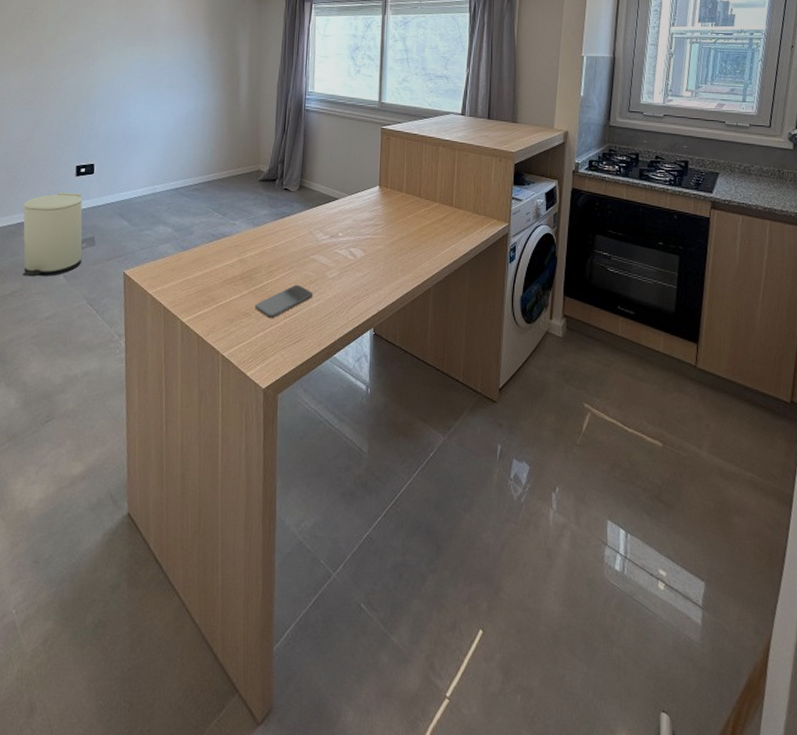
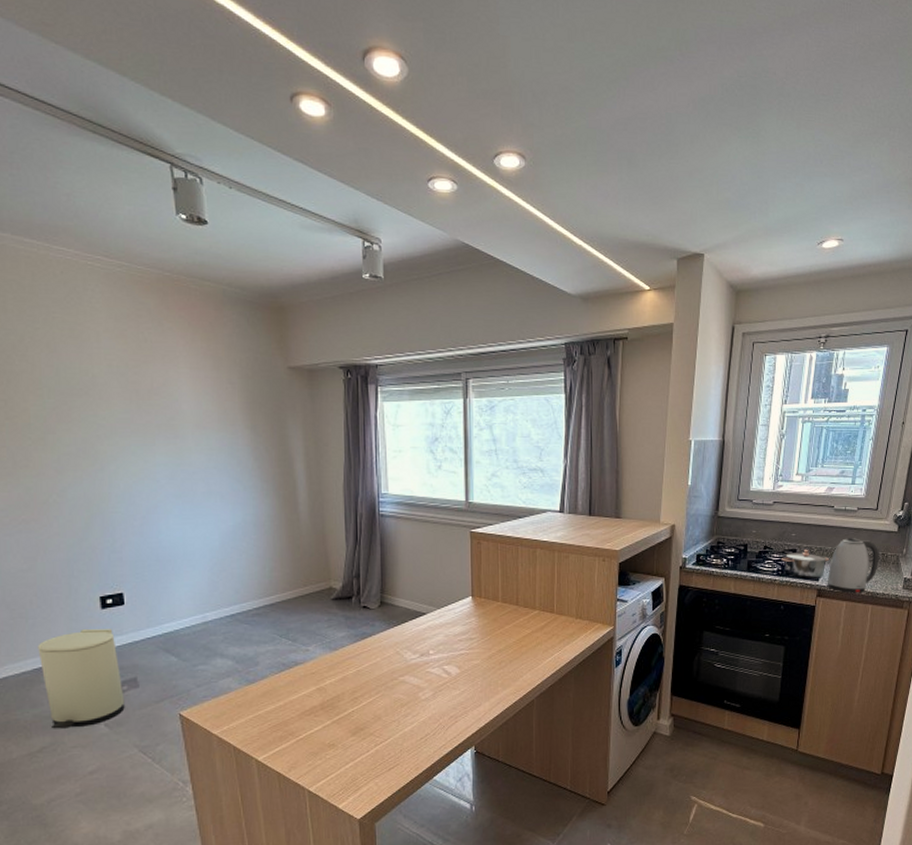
smartphone: present [255,284,313,318] -> none [340,709,405,747]
cooking pot: none [673,161,723,191] -> present [781,549,830,579]
kettle: none [721,153,775,208] -> present [827,538,879,594]

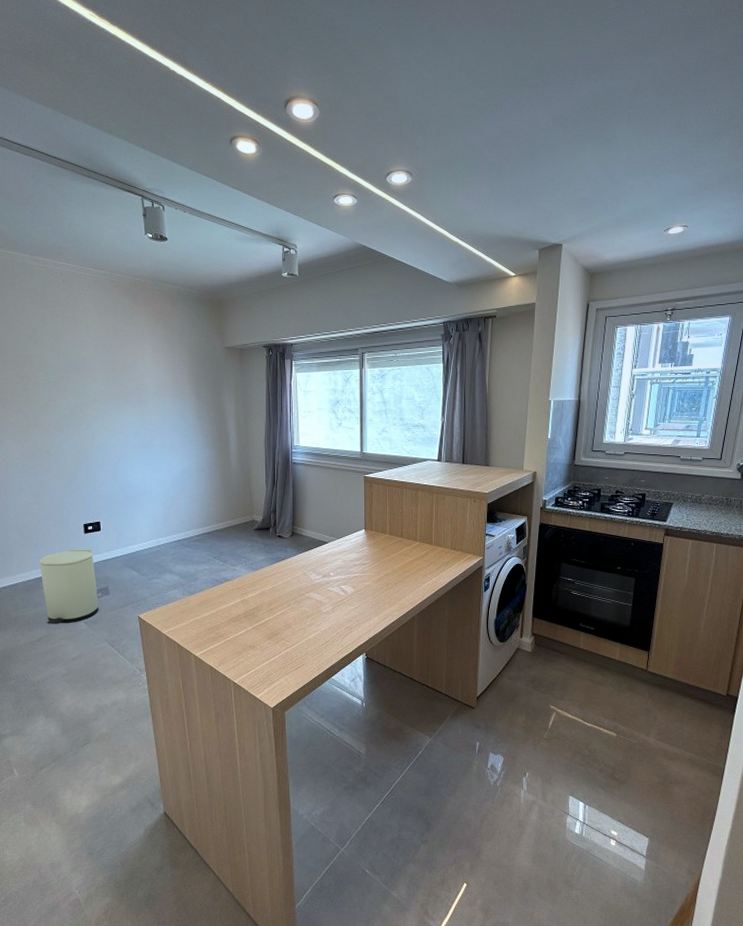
cooking pot: present [781,549,830,579] -> none [631,493,677,519]
kettle: present [827,538,879,594] -> none [674,484,723,533]

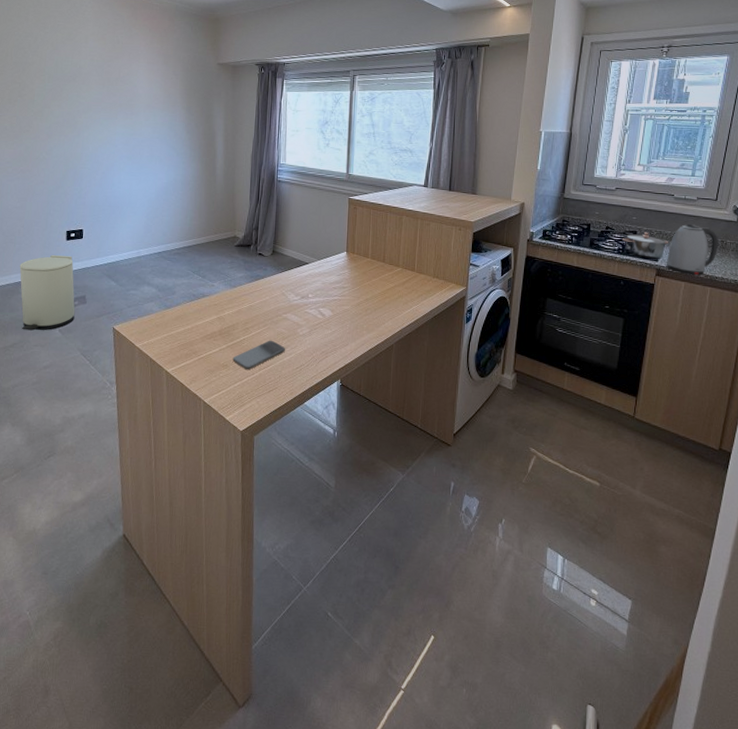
smartphone: none [259,619,310,649] -> present [232,340,285,369]
cooking pot: none [631,493,677,519] -> present [622,231,669,259]
kettle: none [674,484,723,533] -> present [666,224,719,276]

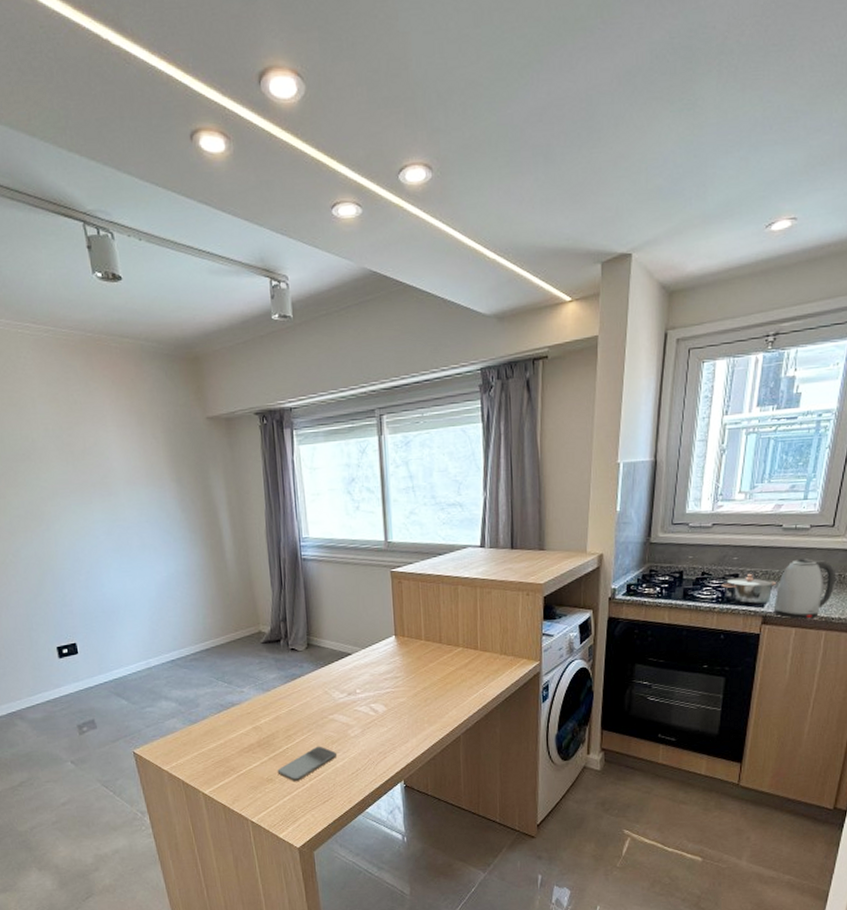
pedal bin: present [19,254,75,331] -> none [9,676,87,766]

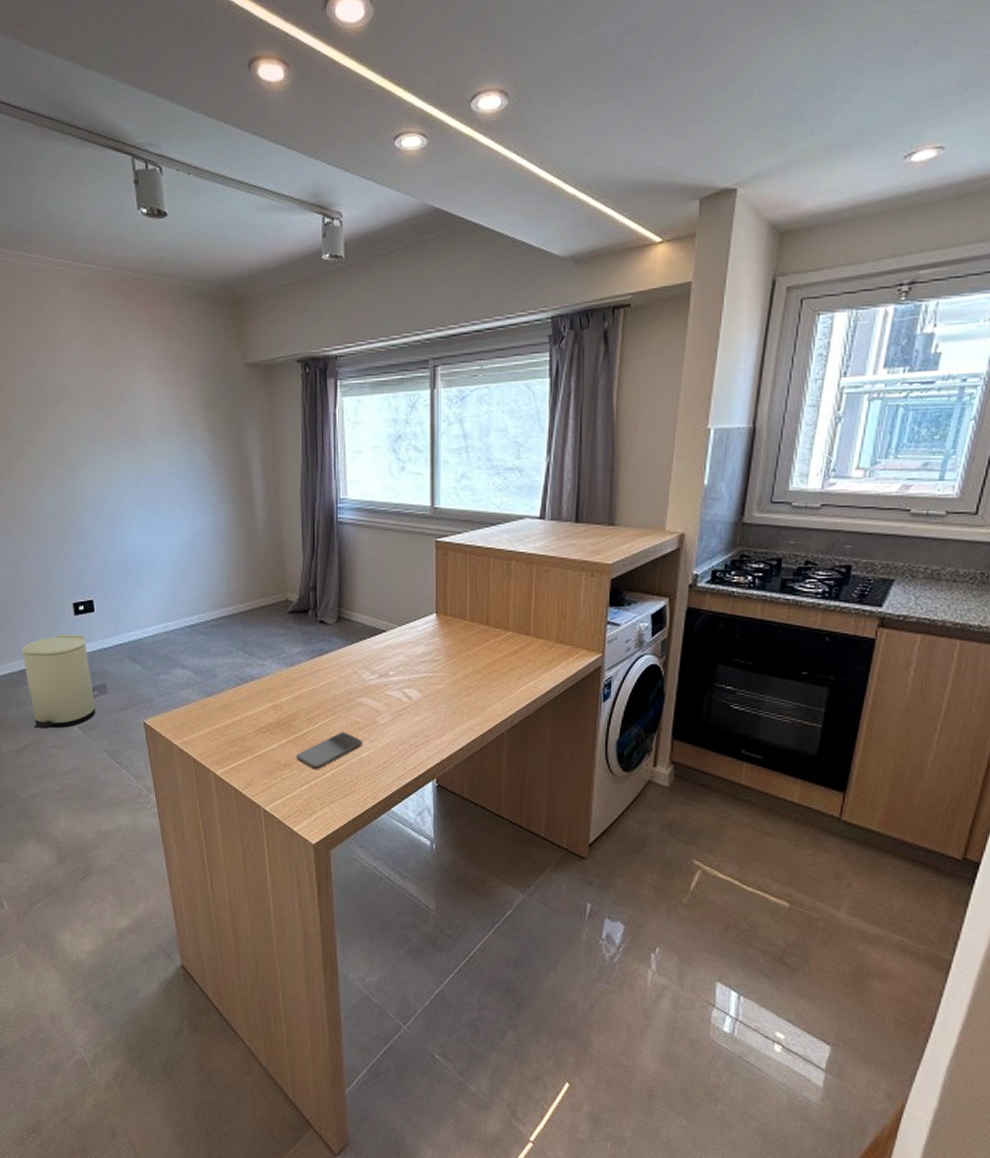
pedal bin: none [9,676,87,766] -> present [22,633,96,729]
cooking pot: present [721,573,777,605] -> none [828,565,901,603]
kettle: present [773,559,836,620] -> none [894,552,977,624]

